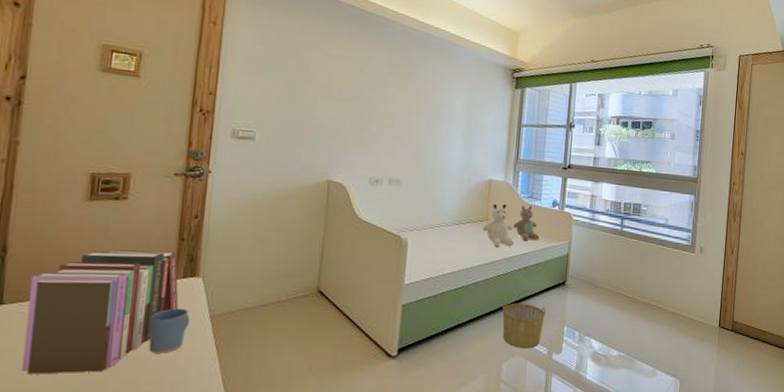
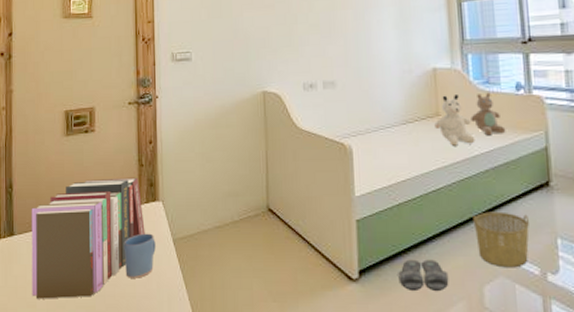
slippers: none [433,340,476,366] -> present [398,259,449,291]

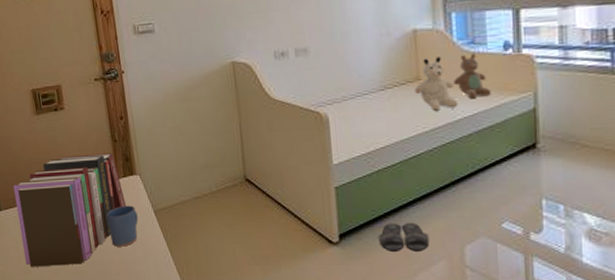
basket: present [473,211,530,268] -> none [454,175,513,229]

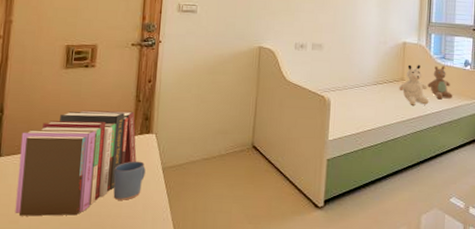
slippers: present [378,222,430,251] -> none [356,192,396,218]

